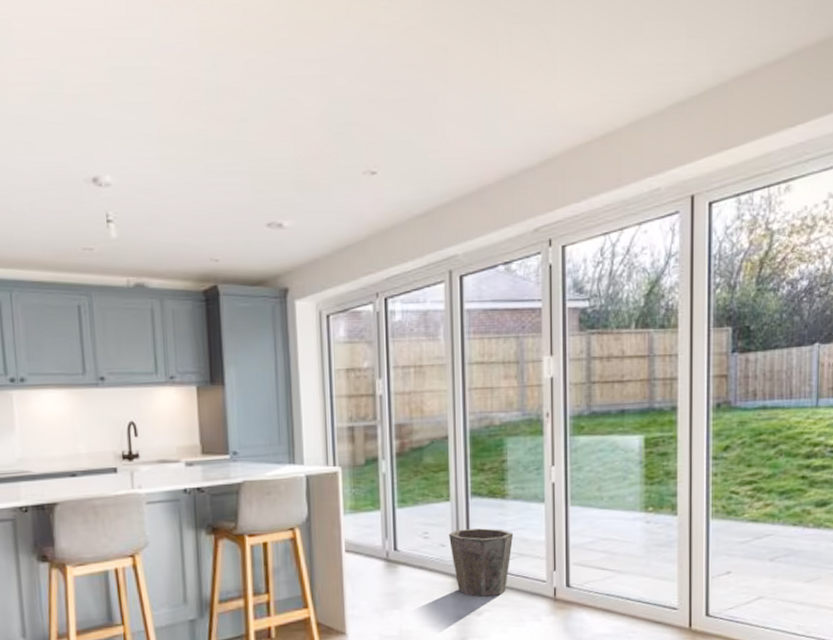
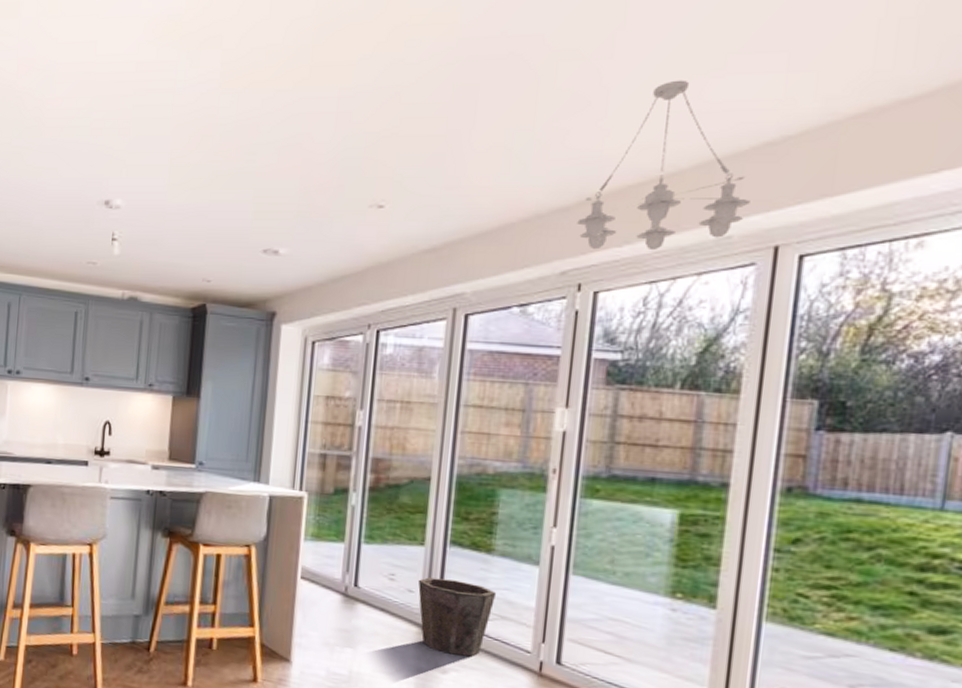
chandelier: none [542,44,671,206] -> present [577,80,750,251]

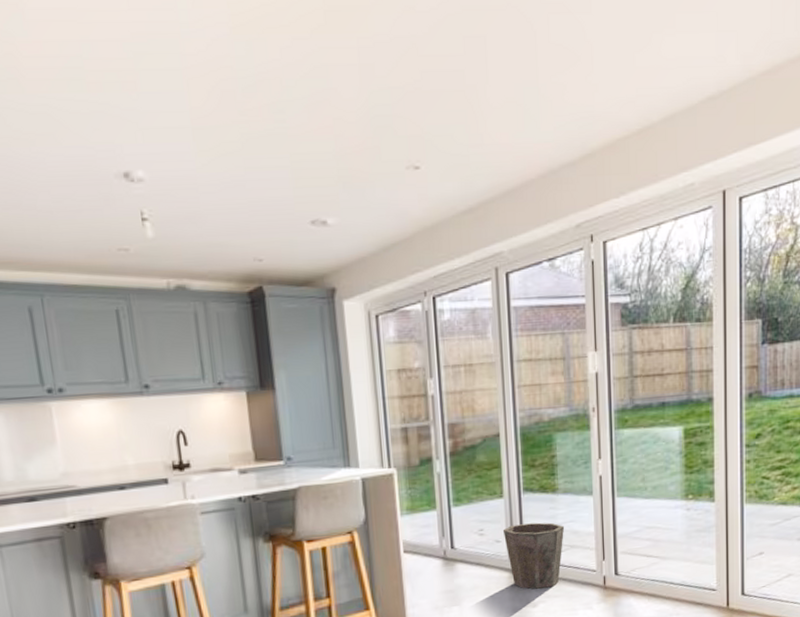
chandelier: present [577,80,750,251] -> none [583,36,703,202]

